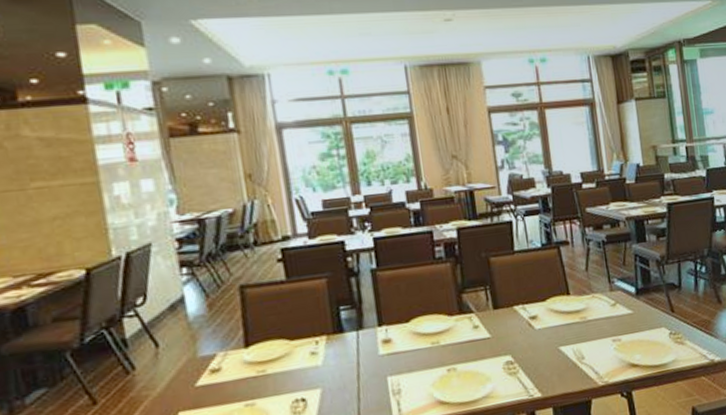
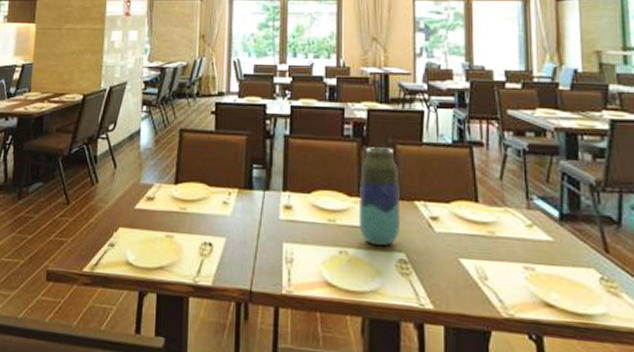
vase: none [458,262,504,355] -> present [358,147,401,246]

